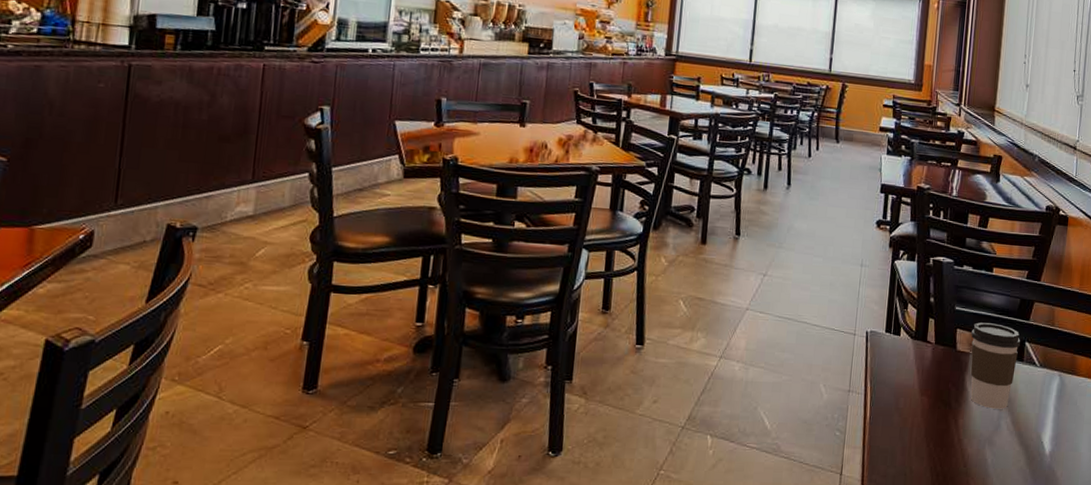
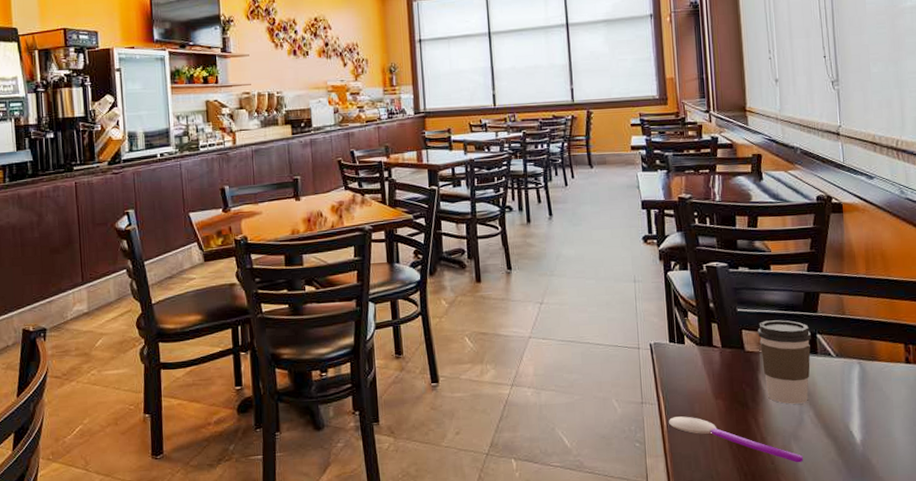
spoon: none [872,409,995,468] -> present [669,416,804,463]

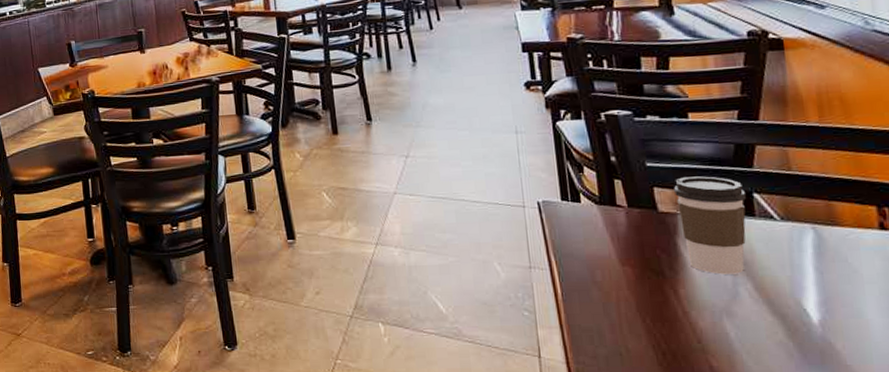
spoon: present [669,416,804,463] -> none [564,284,741,343]

